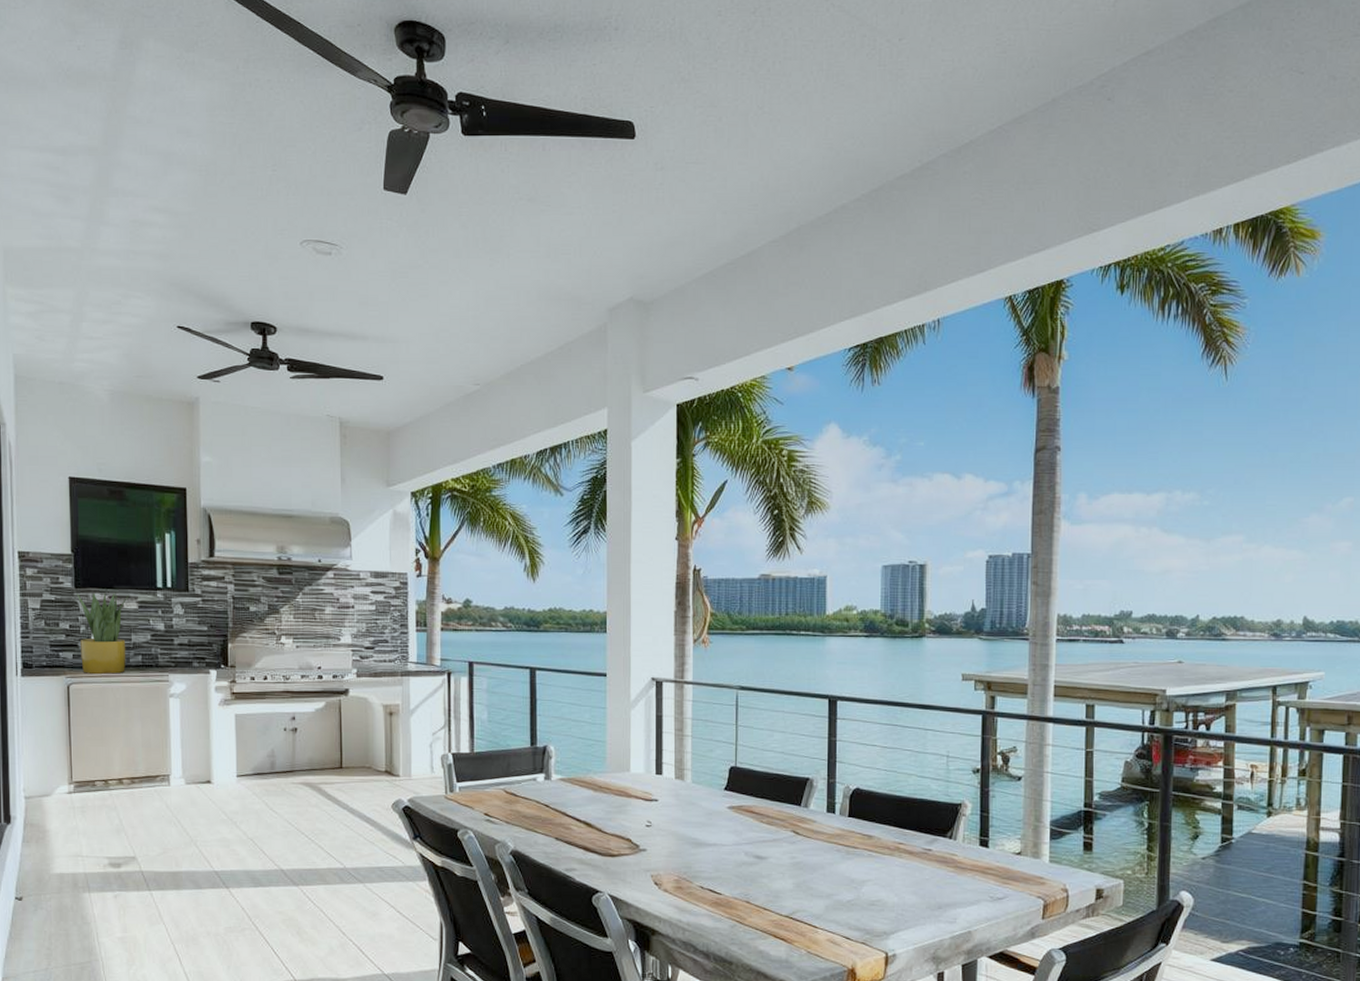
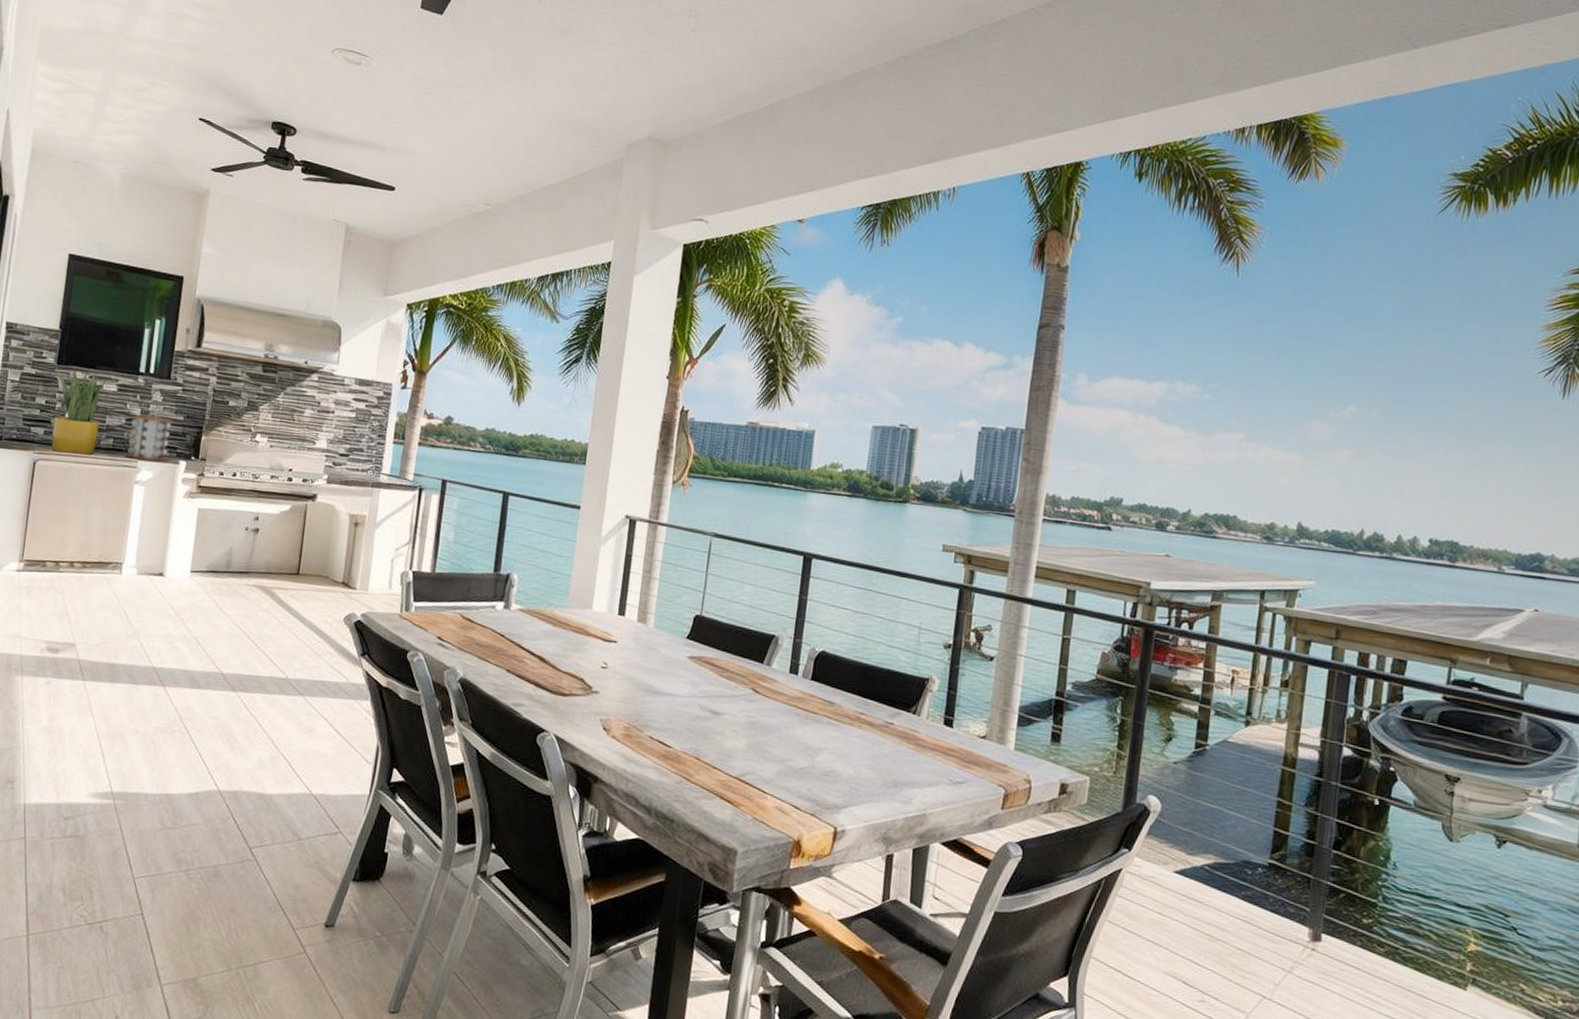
spice rack: none [154,624,199,674] -> present [126,410,173,461]

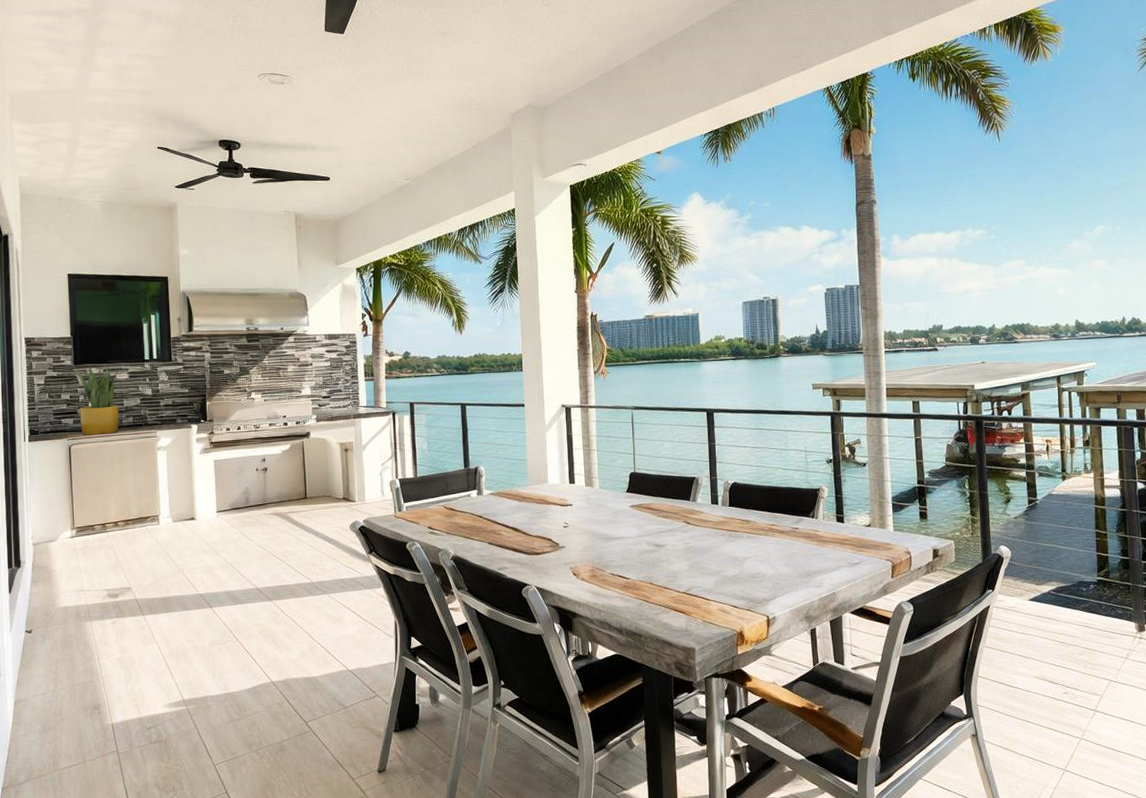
spice rack: present [126,410,173,461] -> none [143,388,182,430]

